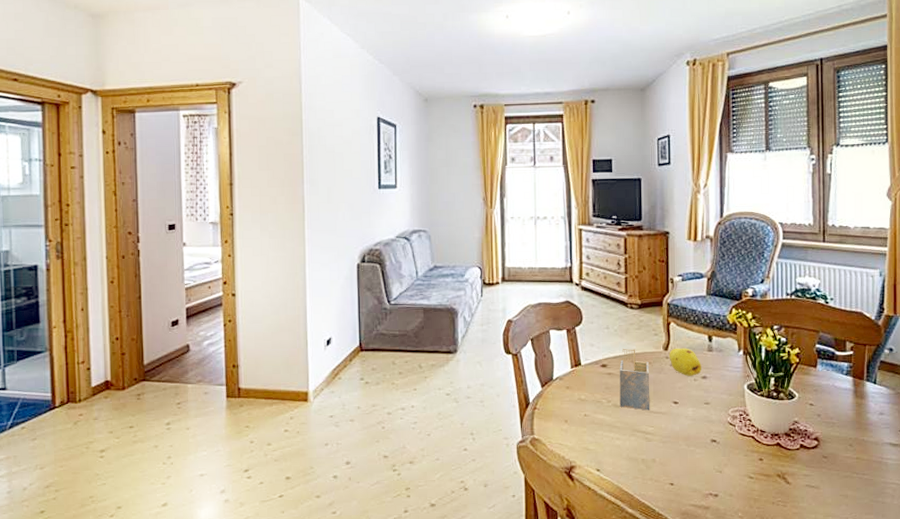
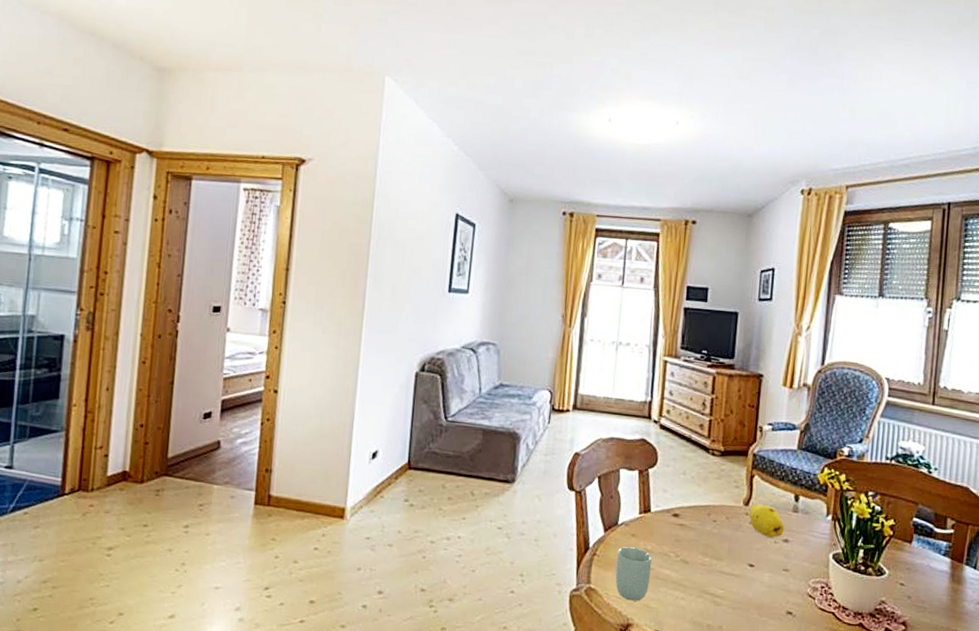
cup: none [555,398,587,446] -> present [615,547,652,601]
napkin holder: present [619,348,650,411] -> none [689,498,726,571]

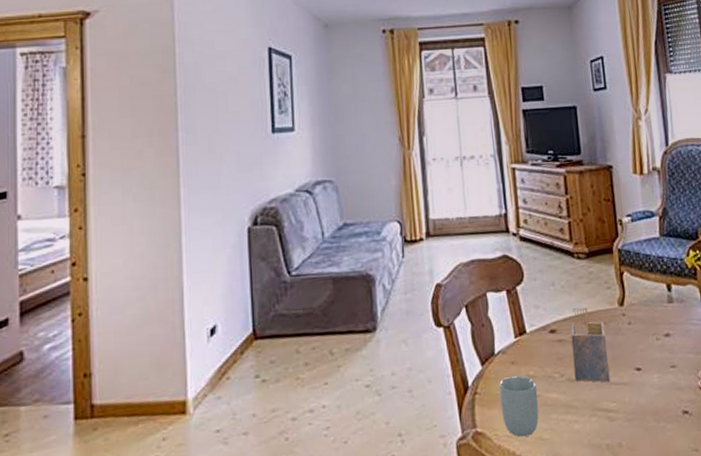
napkin holder: none [689,498,726,571] -> present [570,307,611,383]
fruit: present [748,504,784,538] -> none [625,301,663,335]

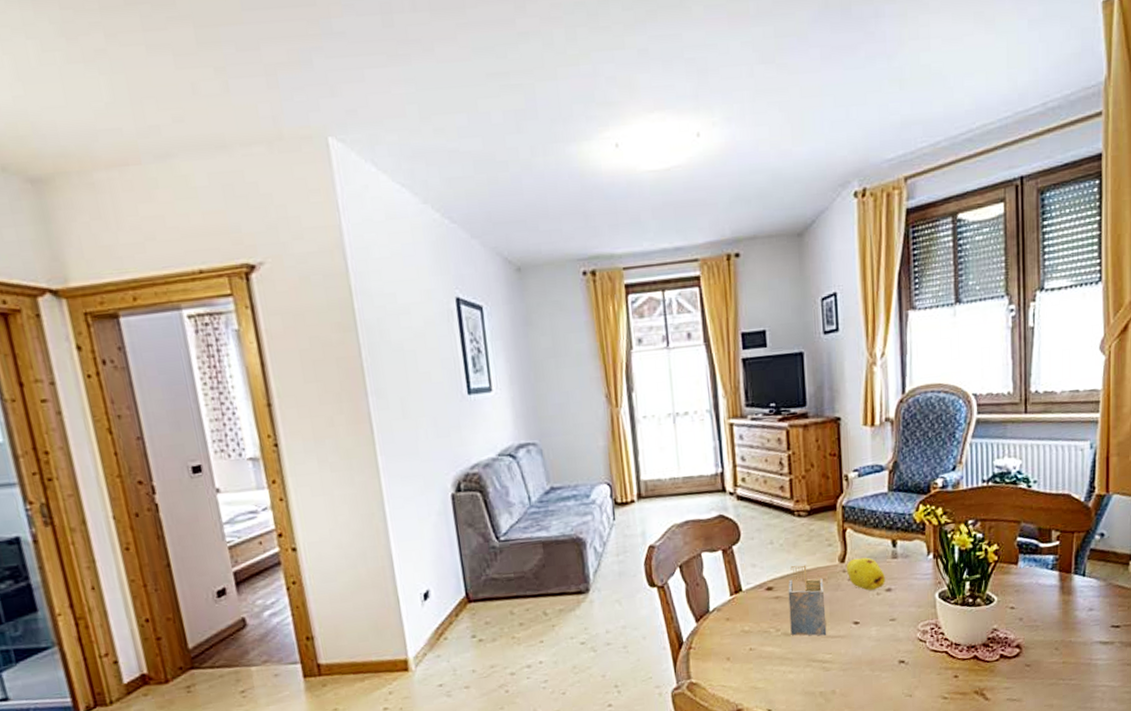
cup: present [499,376,539,437] -> none [714,631,754,687]
fruit: none [625,301,663,335] -> present [846,557,885,591]

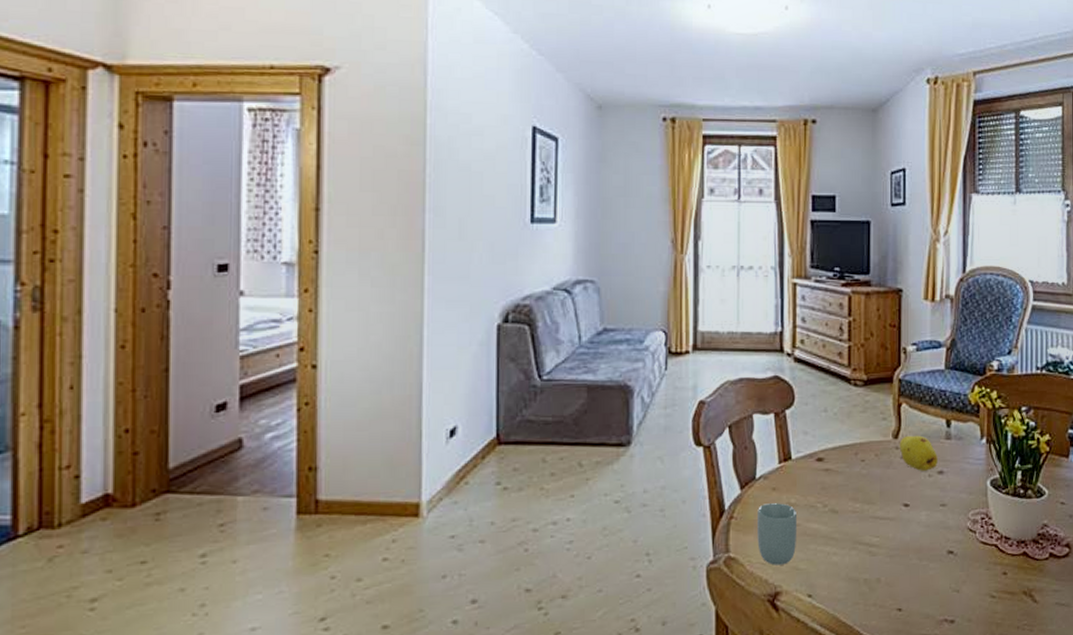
cup: none [714,631,754,687] -> present [757,503,798,565]
napkin holder: present [788,564,827,636] -> none [838,436,876,516]

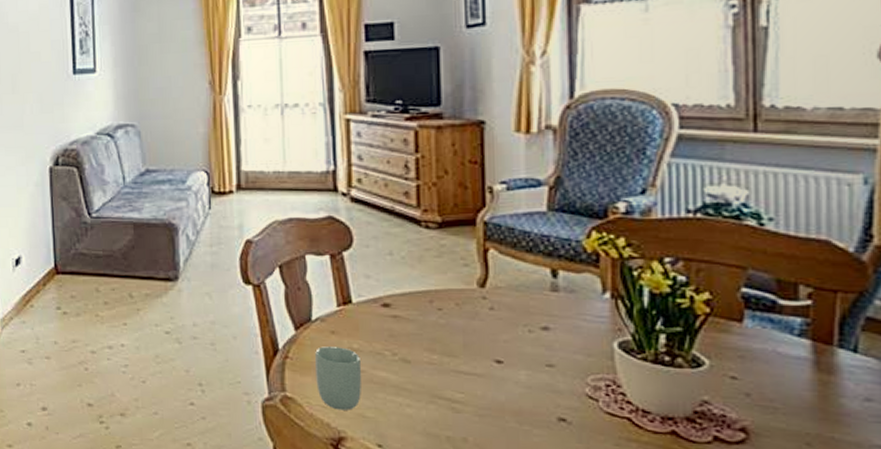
fruit: present [899,435,938,471] -> none [486,285,541,325]

